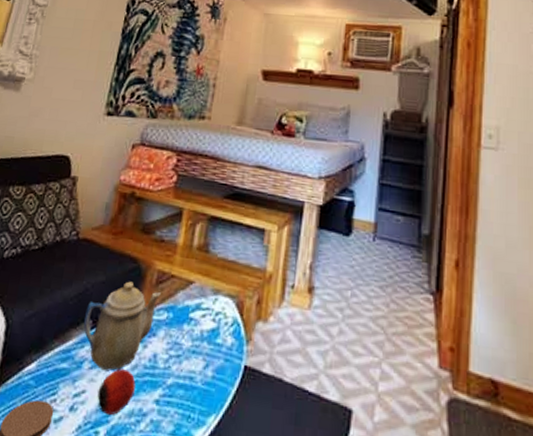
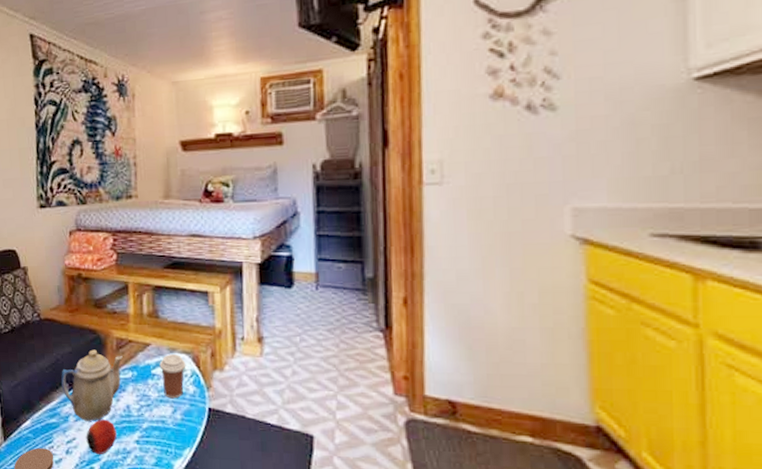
coffee cup: none [198,296,229,351] -> present [159,354,186,399]

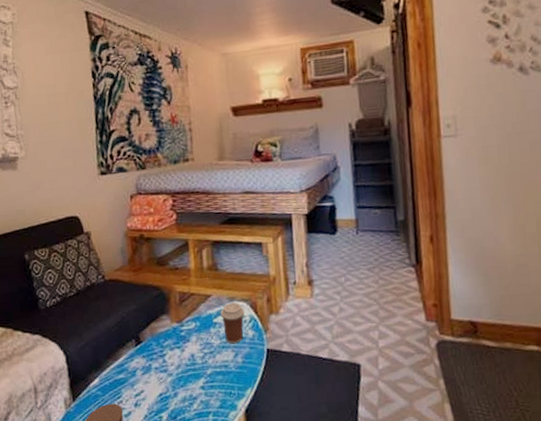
teapot: present [61,349,123,421] -> none [127,305,186,373]
apple: present [86,419,117,455] -> none [153,370,183,404]

